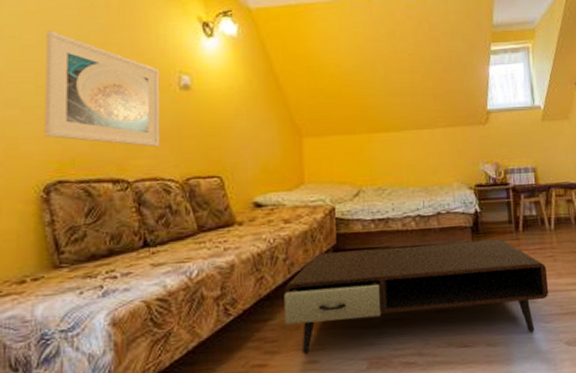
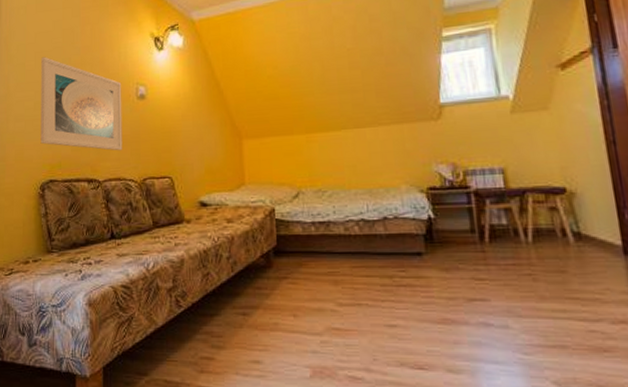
coffee table: present [284,238,549,354] -> none [228,250,528,363]

